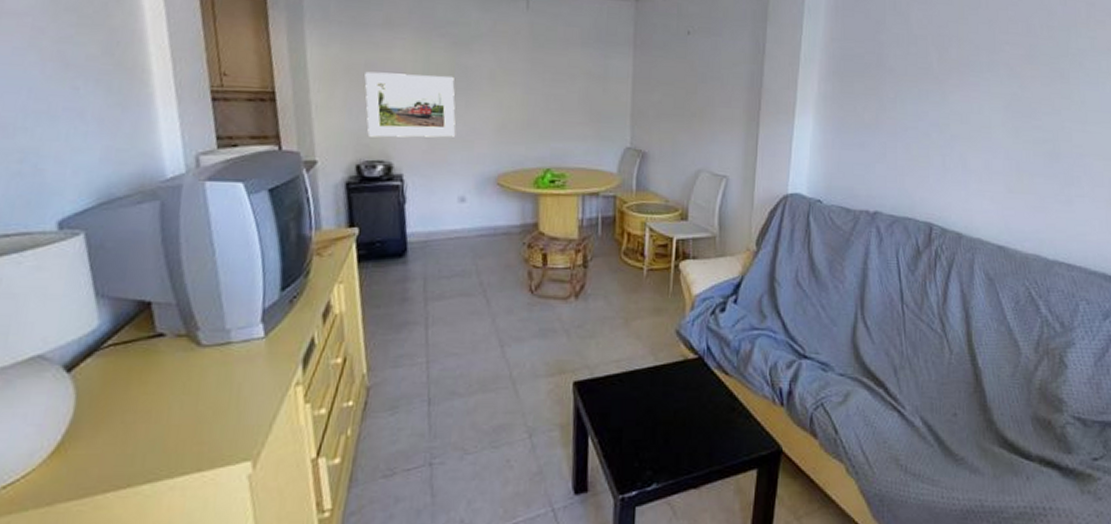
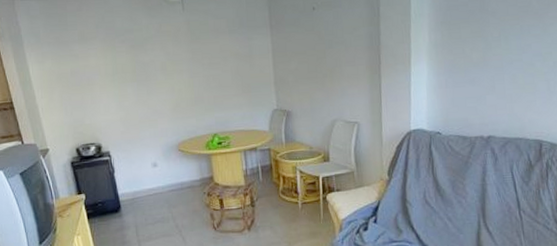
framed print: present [364,71,456,138] -> none [72,72,143,126]

